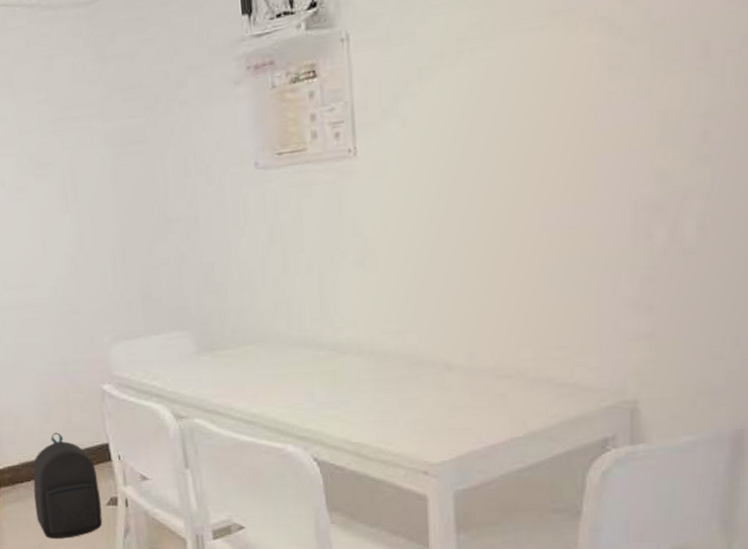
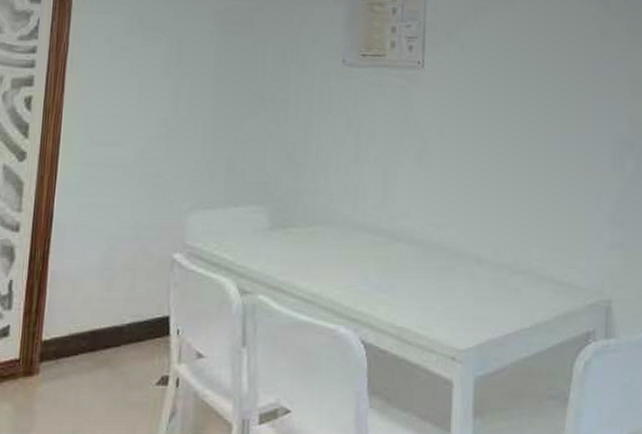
backpack: present [32,432,103,538] -> none [77,301,152,423]

